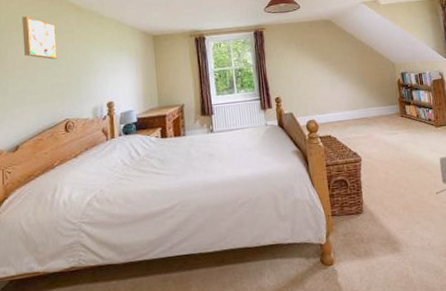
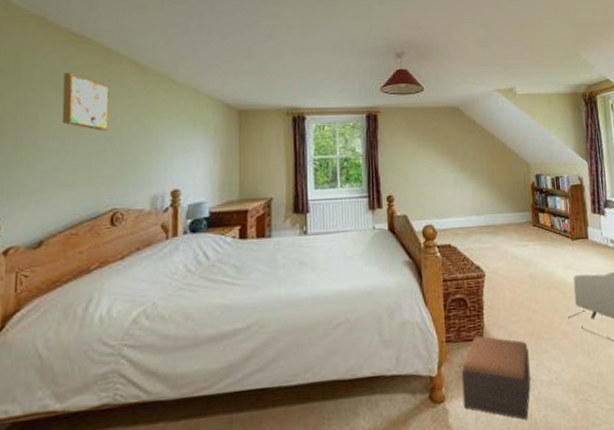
footstool: none [346,210,406,279] -> present [461,335,531,420]

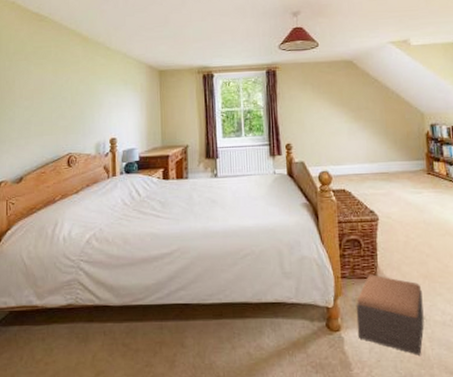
wall art: present [62,72,109,131] -> none [30,45,63,91]

